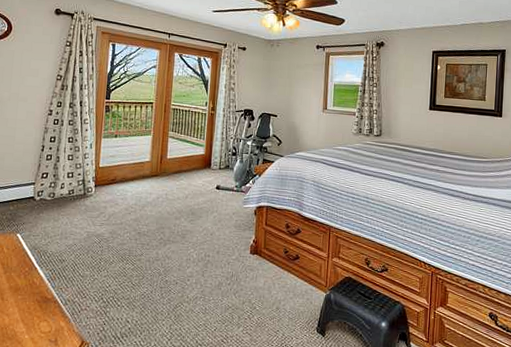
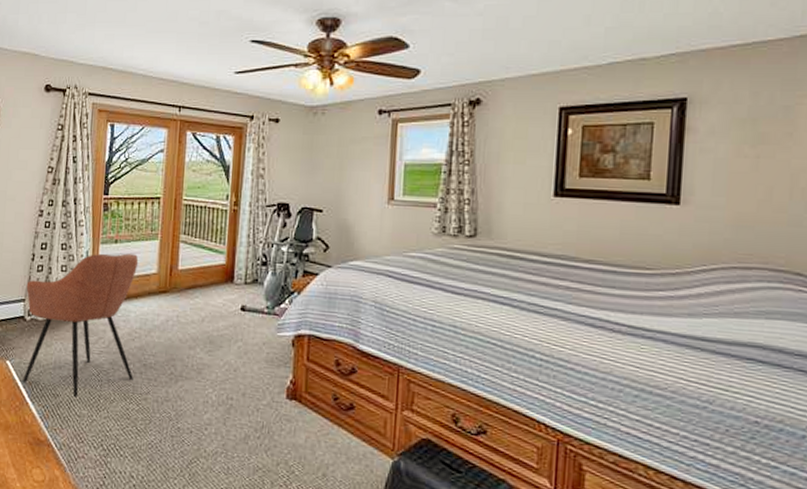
armchair: none [31,146,135,262] -> present [22,253,139,398]

